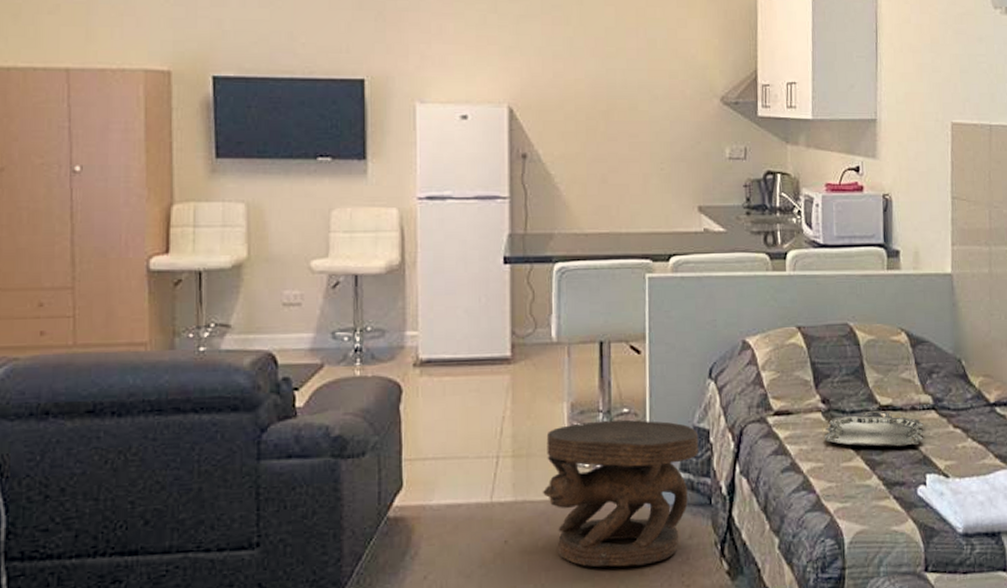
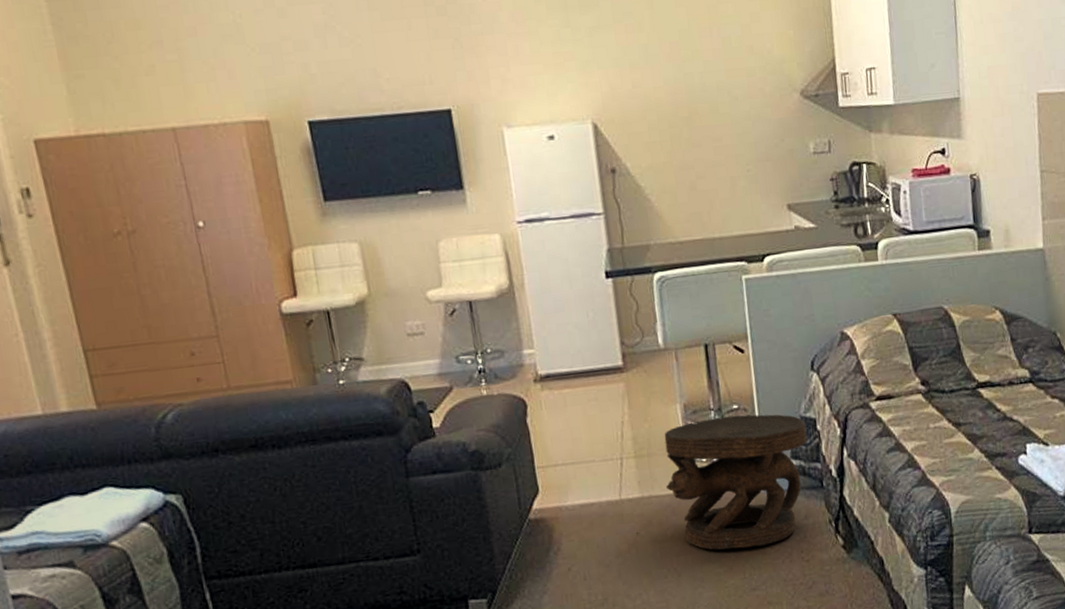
serving tray: present [824,410,924,448] -> none [925,387,1022,424]

